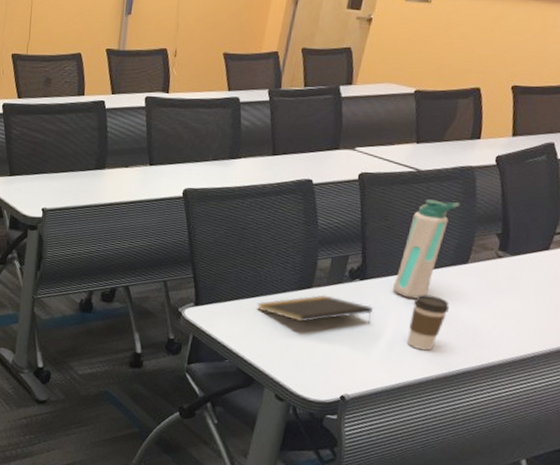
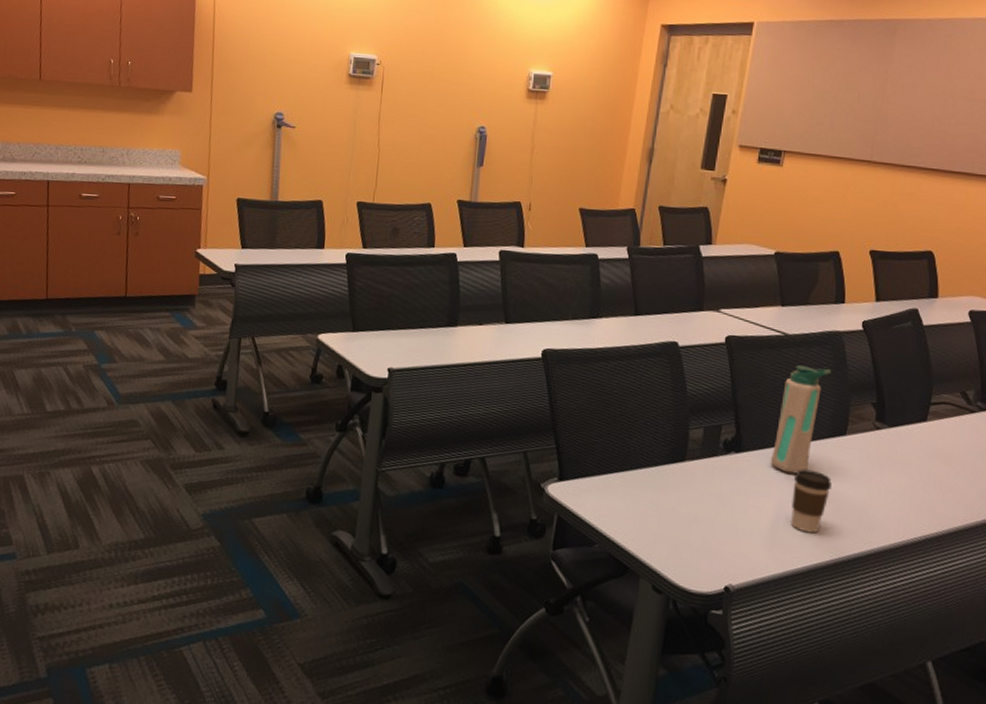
notepad: present [256,295,374,323] -> none [626,469,753,502]

